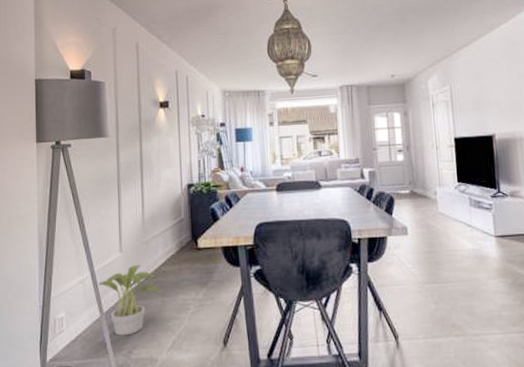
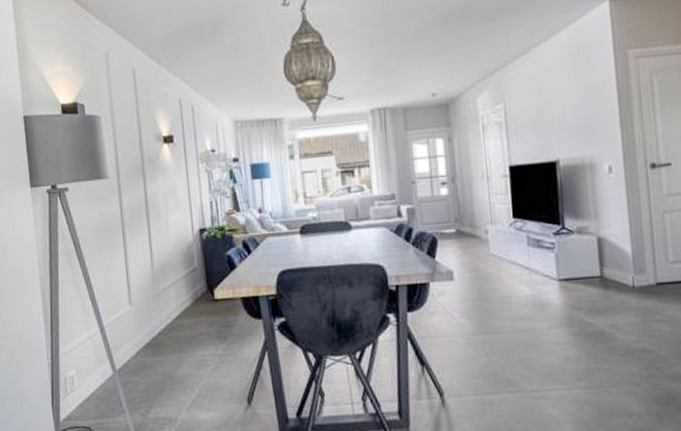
potted plant: present [96,265,162,336] -> none [107,318,178,394]

